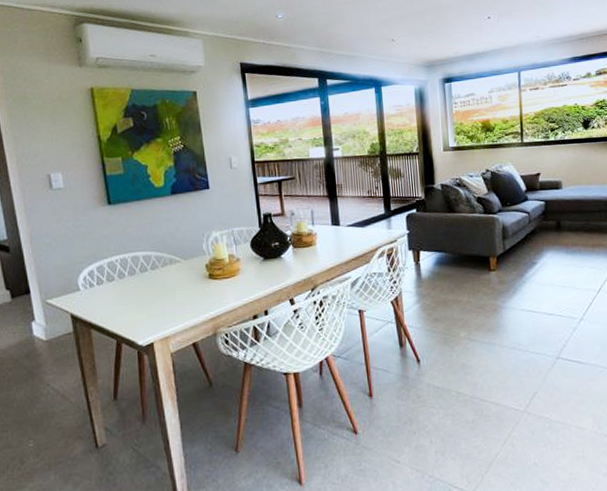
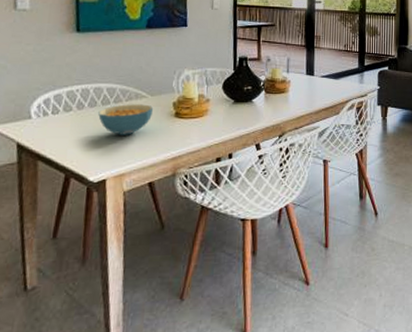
cereal bowl: none [138,268,188,300] -> present [98,104,154,135]

